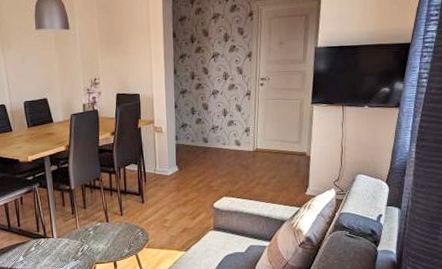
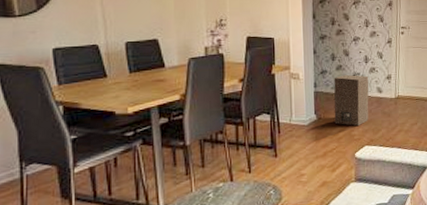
speaker: none [193,128,228,178] -> present [333,75,369,127]

